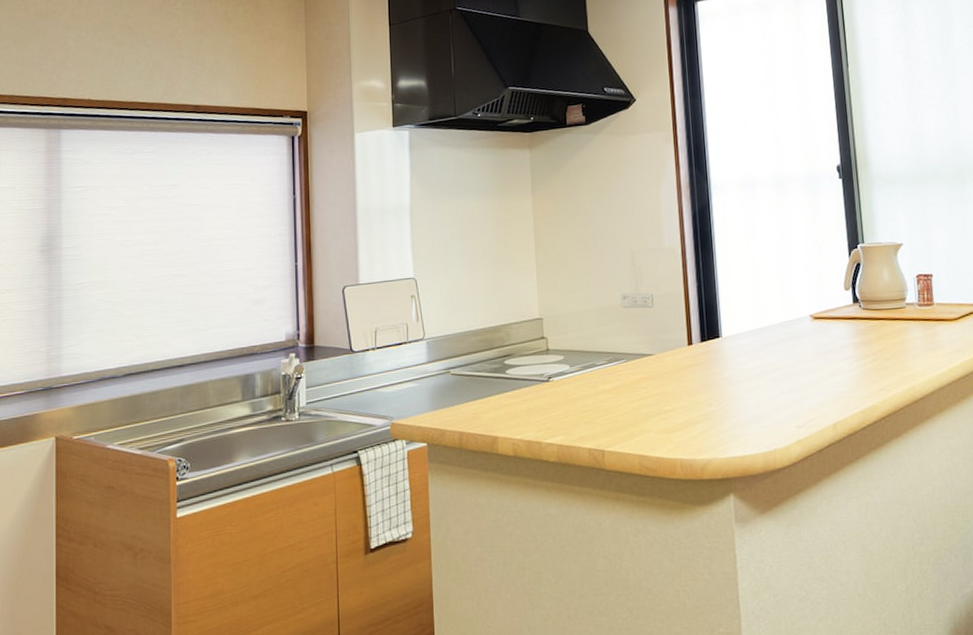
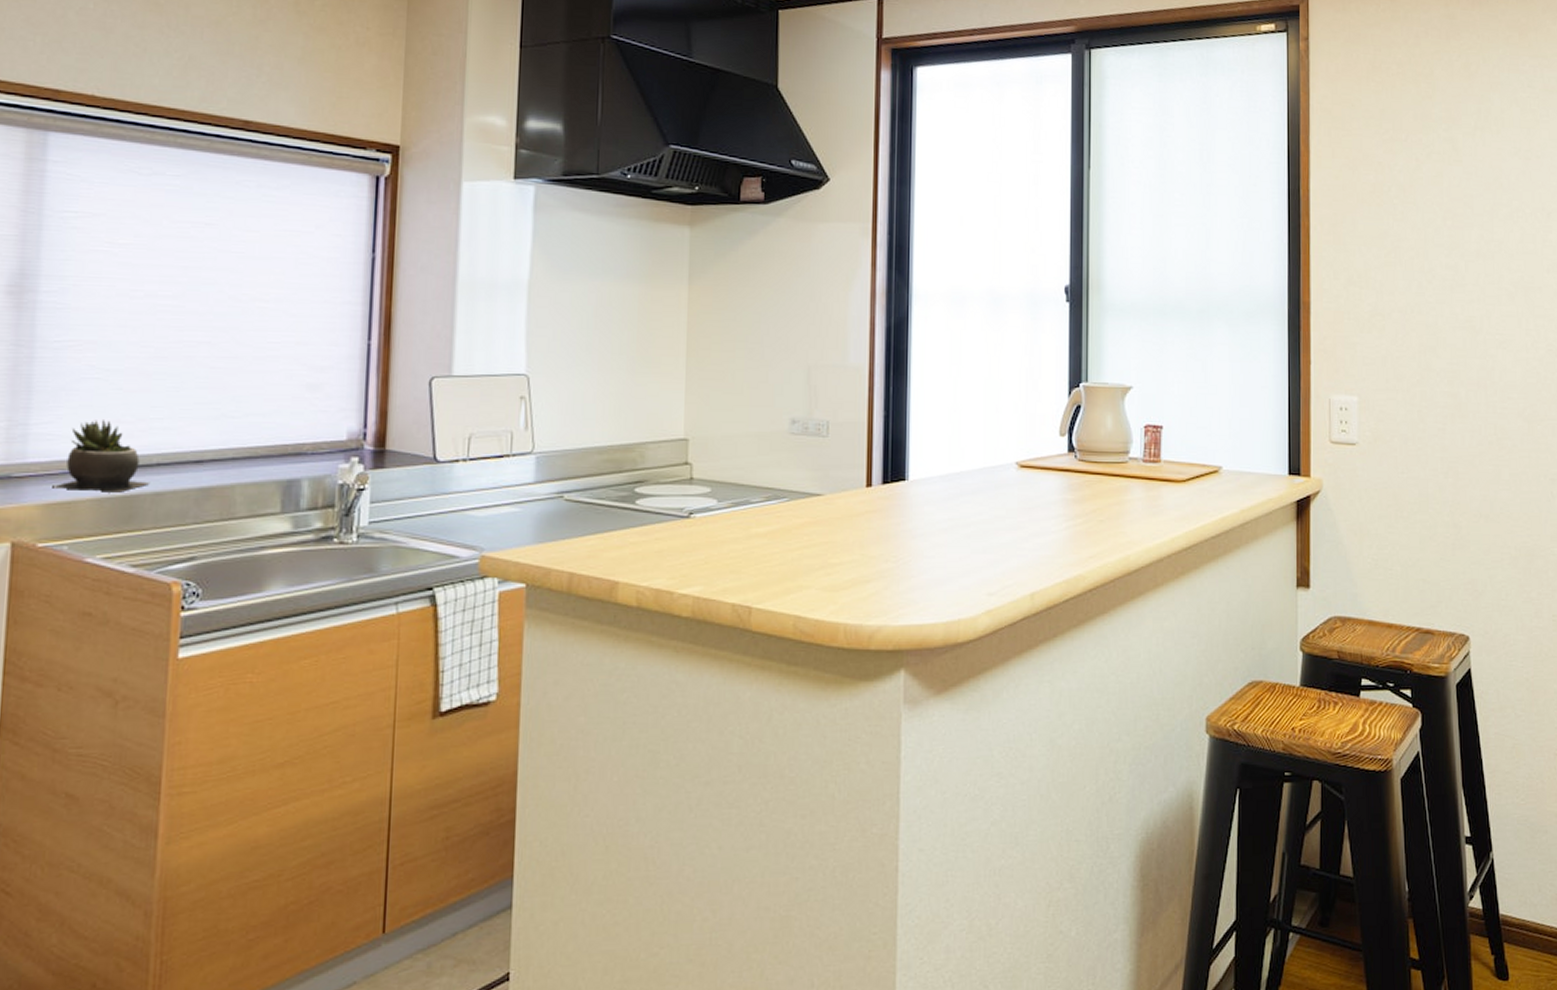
succulent plant: none [81,340,148,395] -> present [52,420,151,493]

